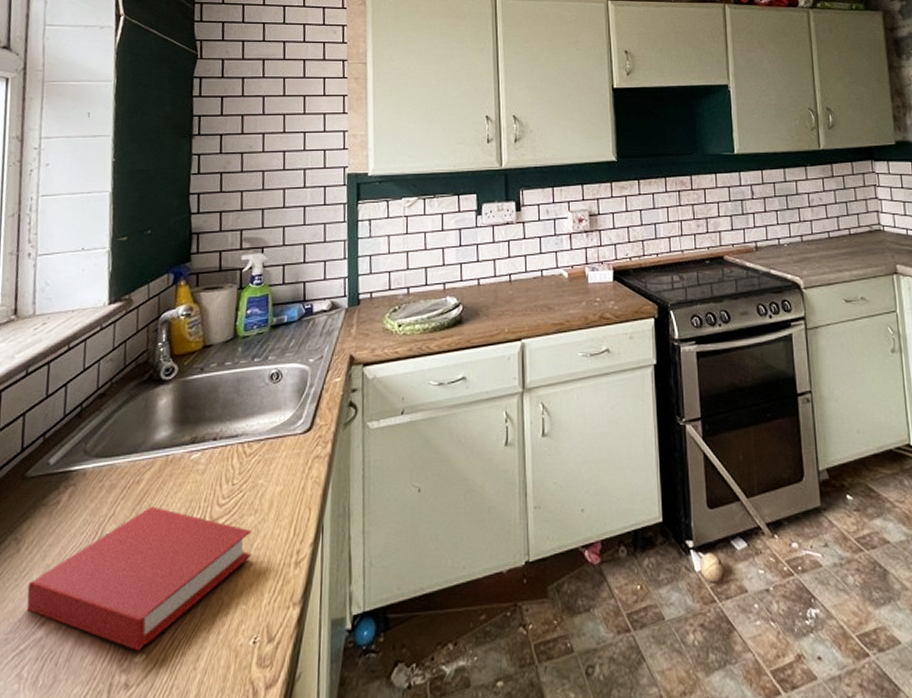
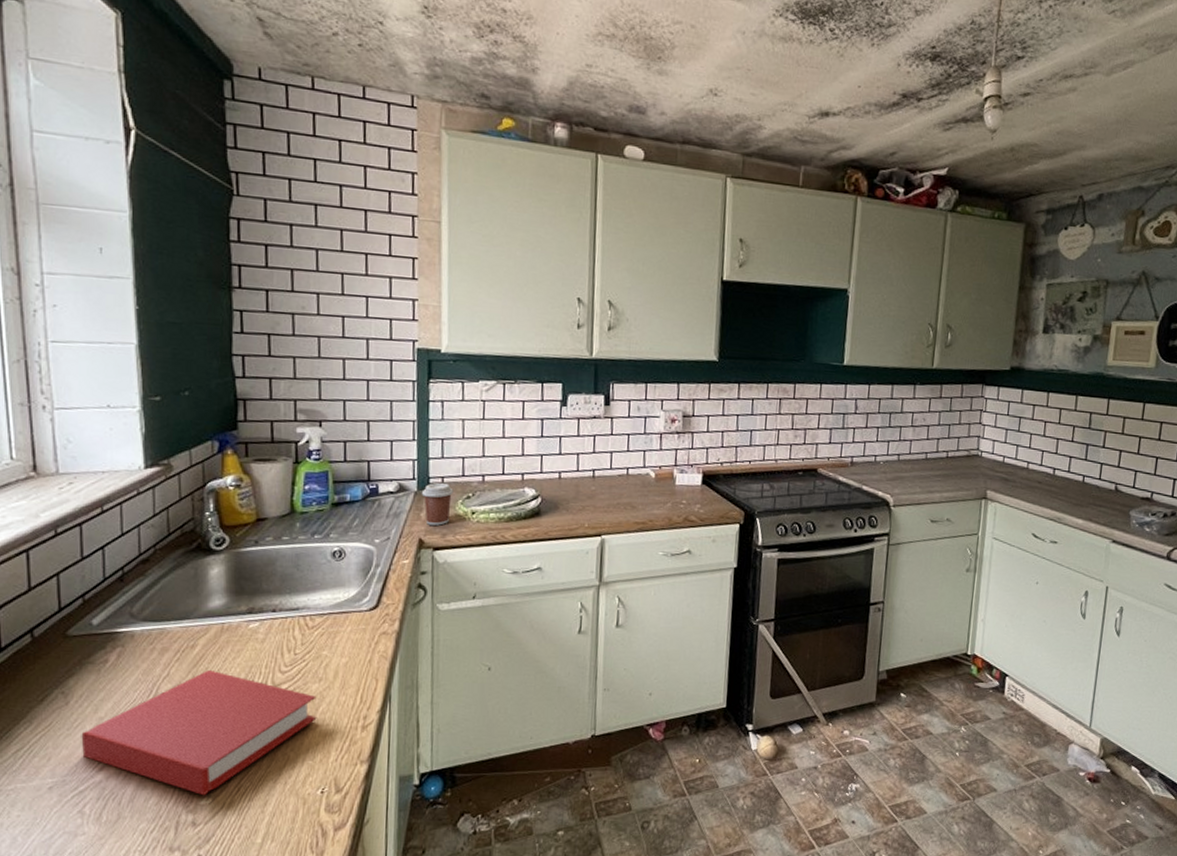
coffee cup: none [352,297,381,341] -> present [421,482,454,526]

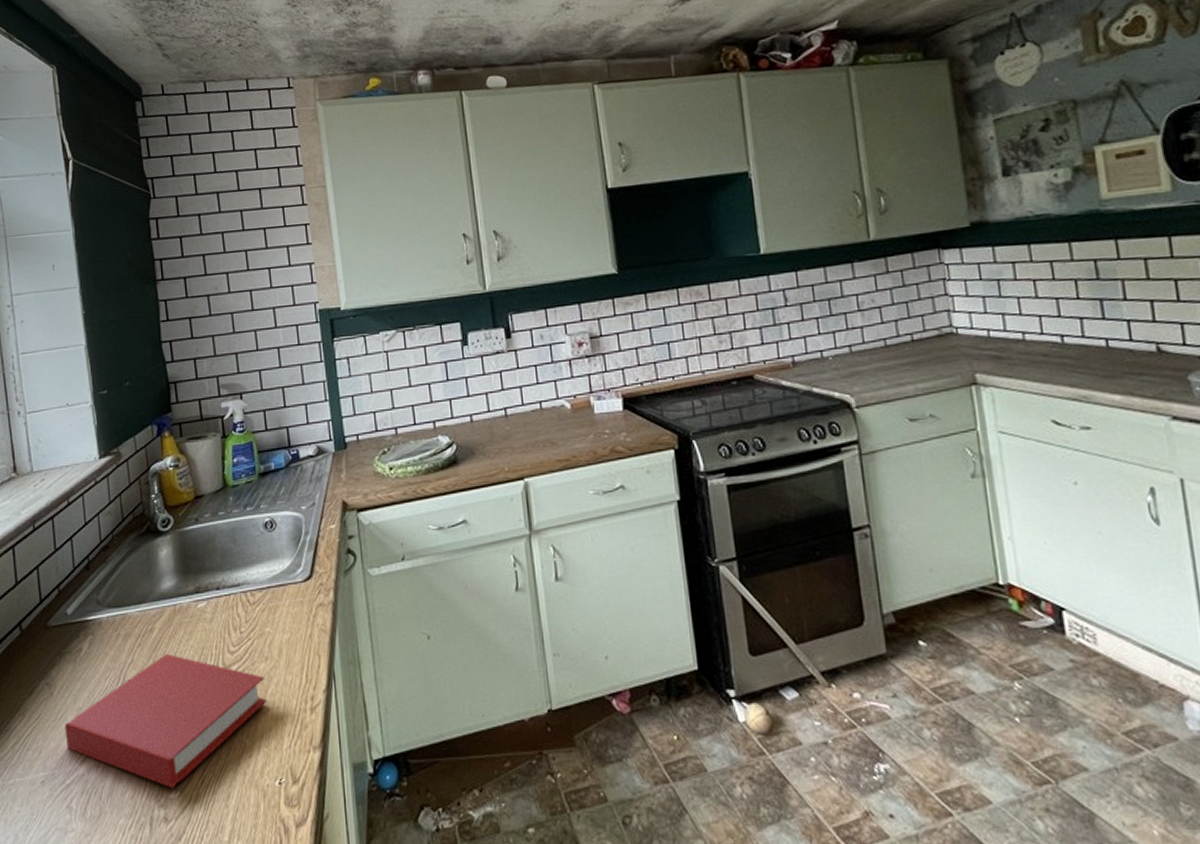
coffee cup: present [421,482,454,526] -> none [339,440,369,486]

